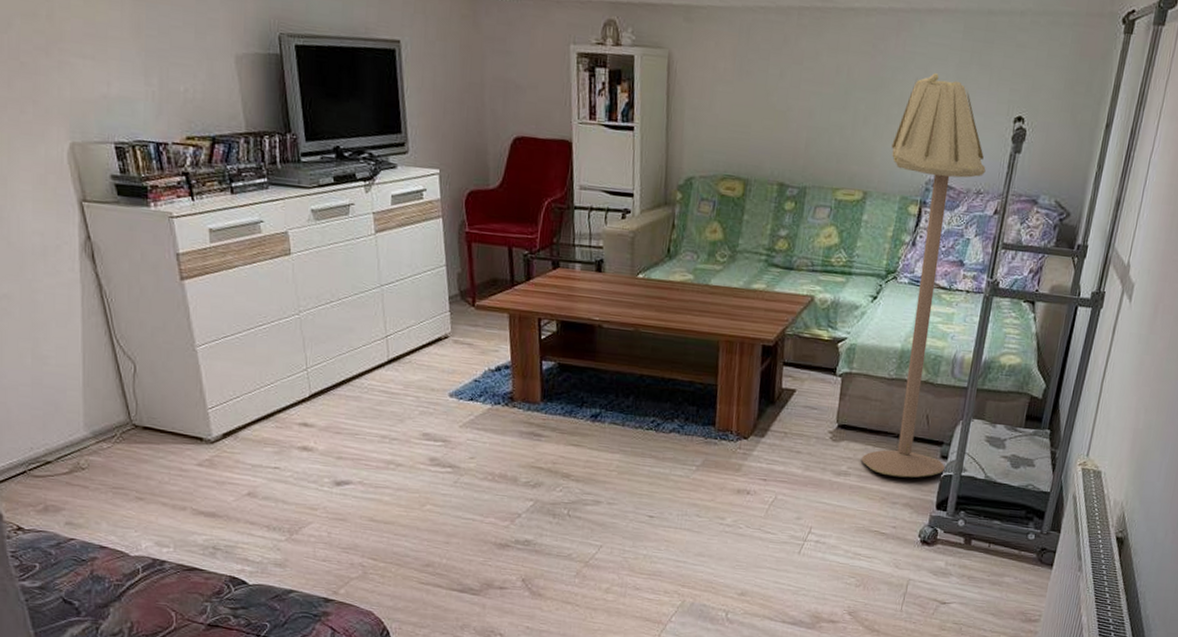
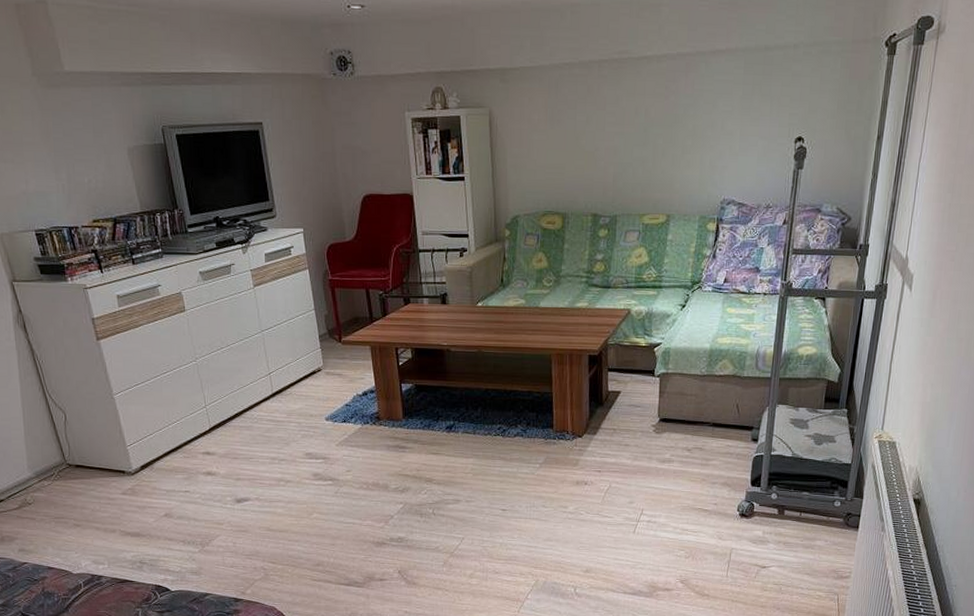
floor lamp: present [862,73,986,478] -> none [683,106,773,460]

